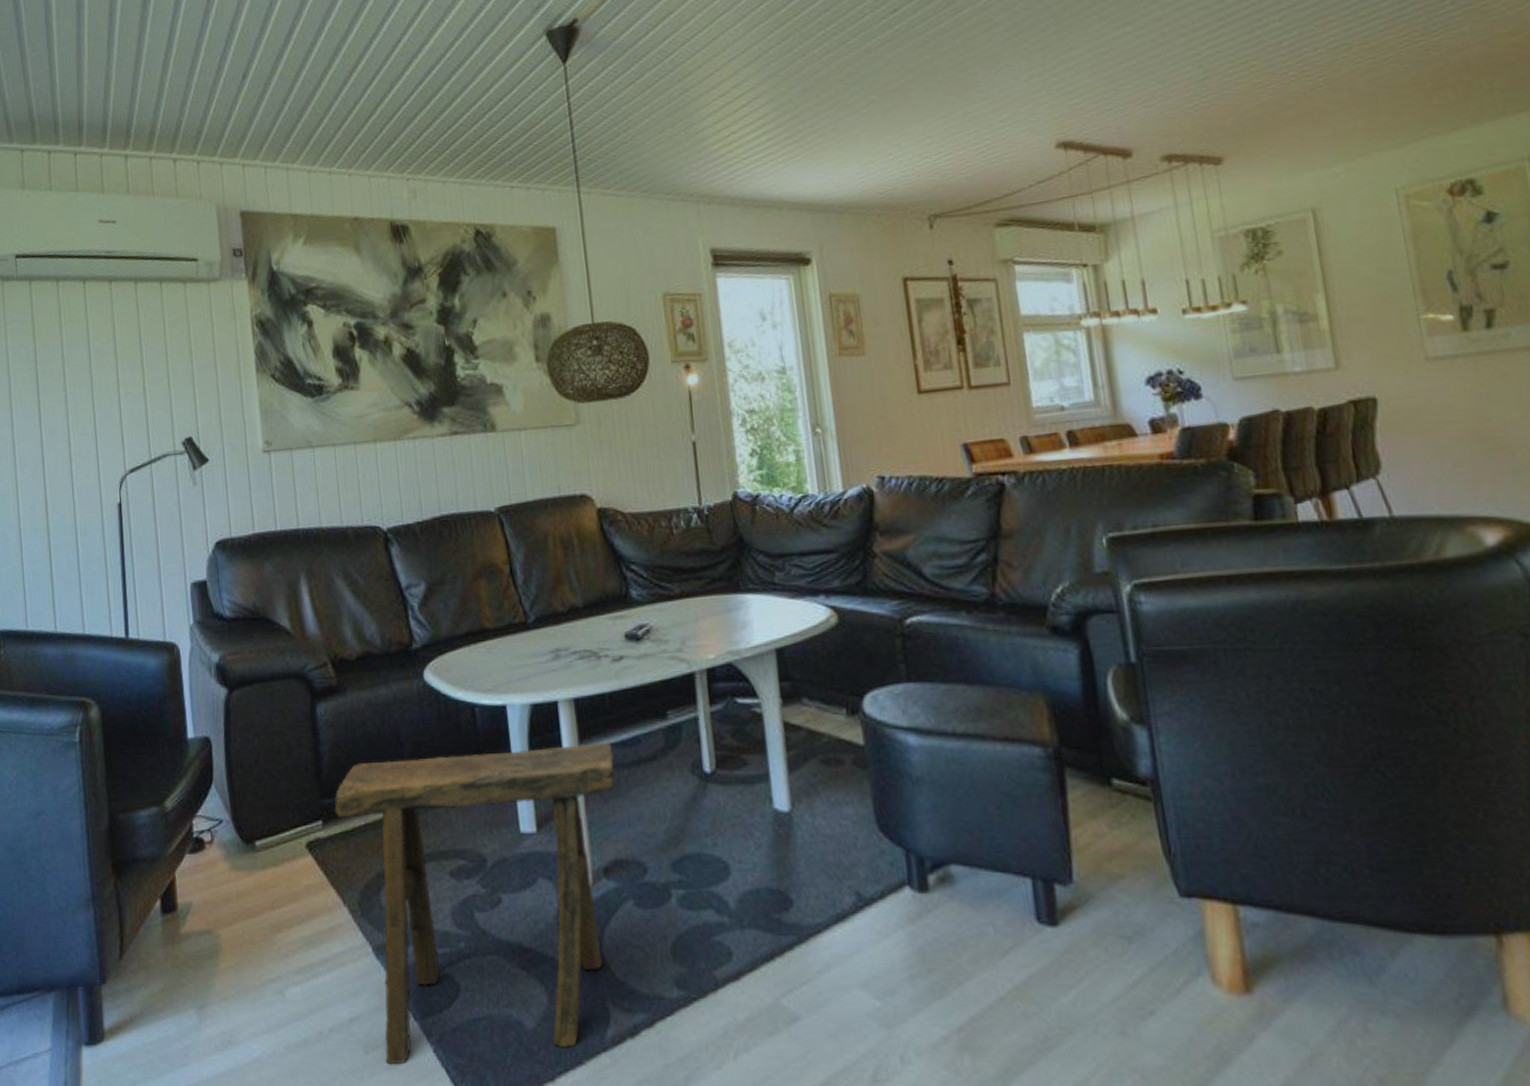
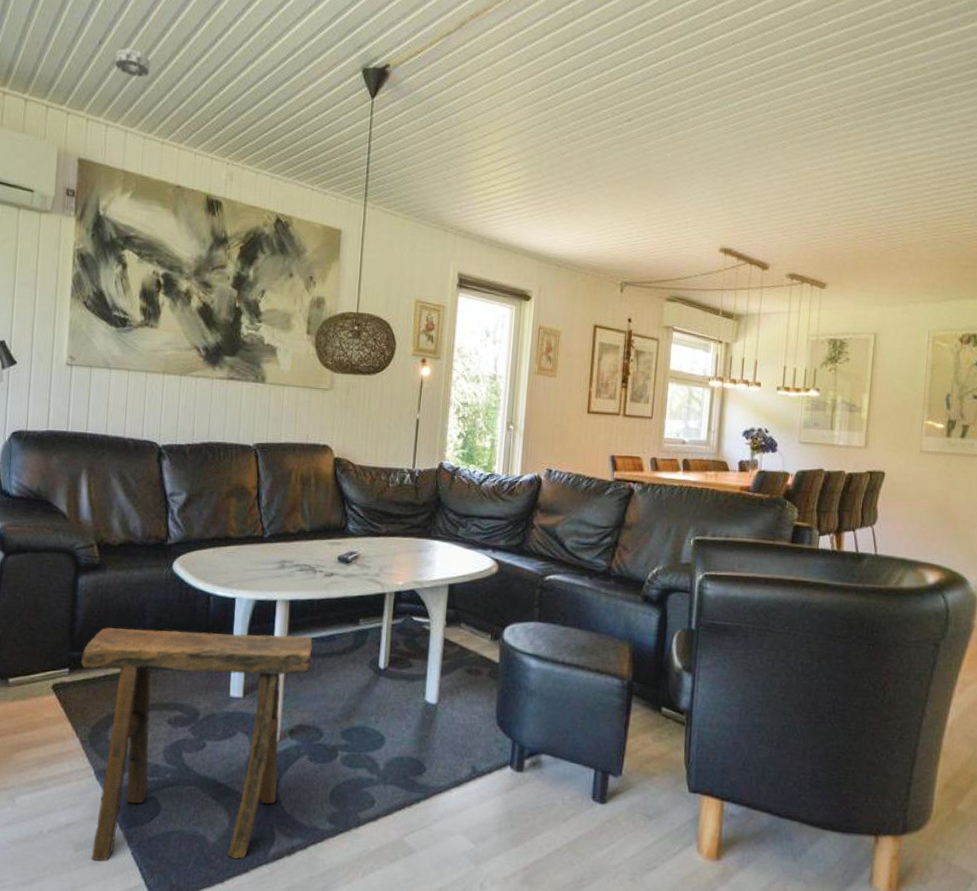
smoke detector: none [262,75,303,106] -> present [115,48,151,77]

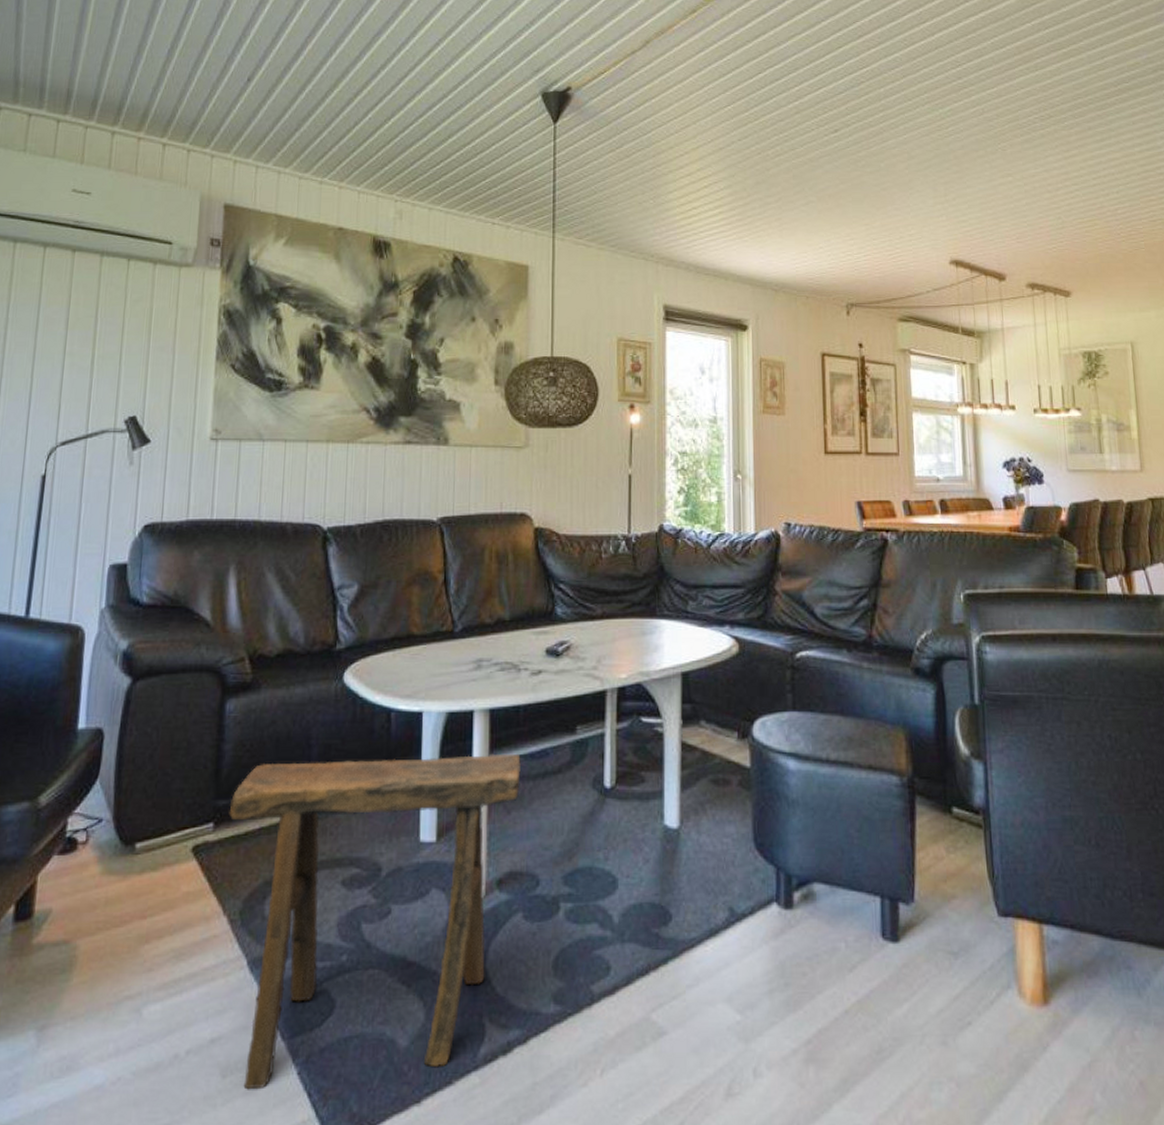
smoke detector: present [115,48,151,77] -> none [265,84,306,114]

